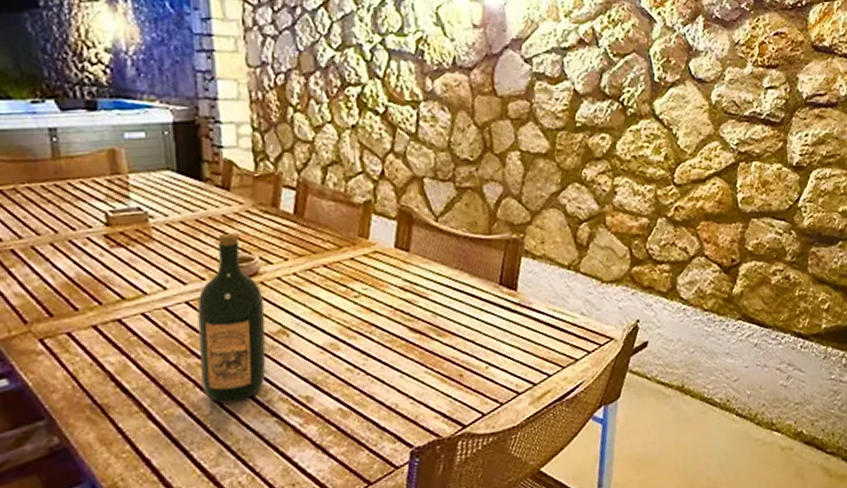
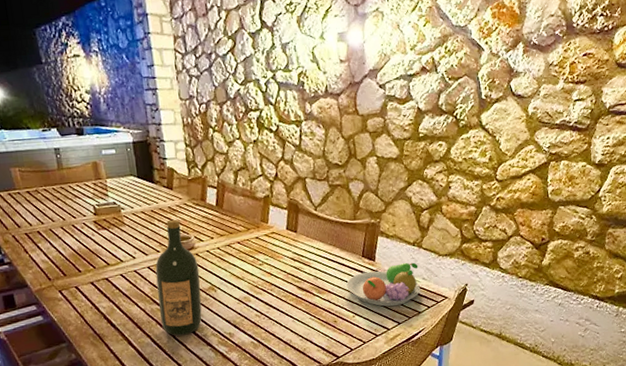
fruit bowl: none [477,292,578,353] -> present [346,262,420,307]

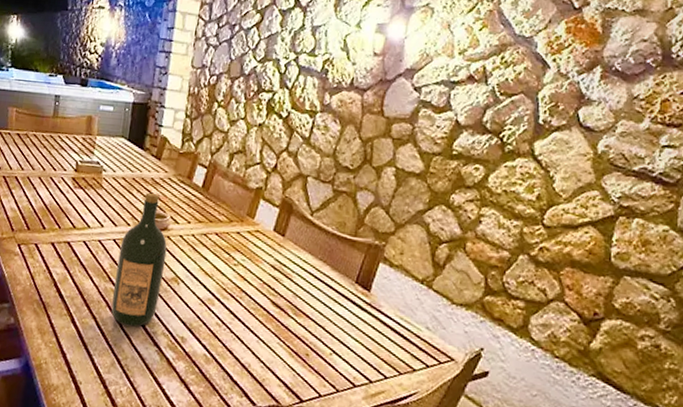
fruit bowl: present [346,262,420,307] -> none [329,302,423,354]

